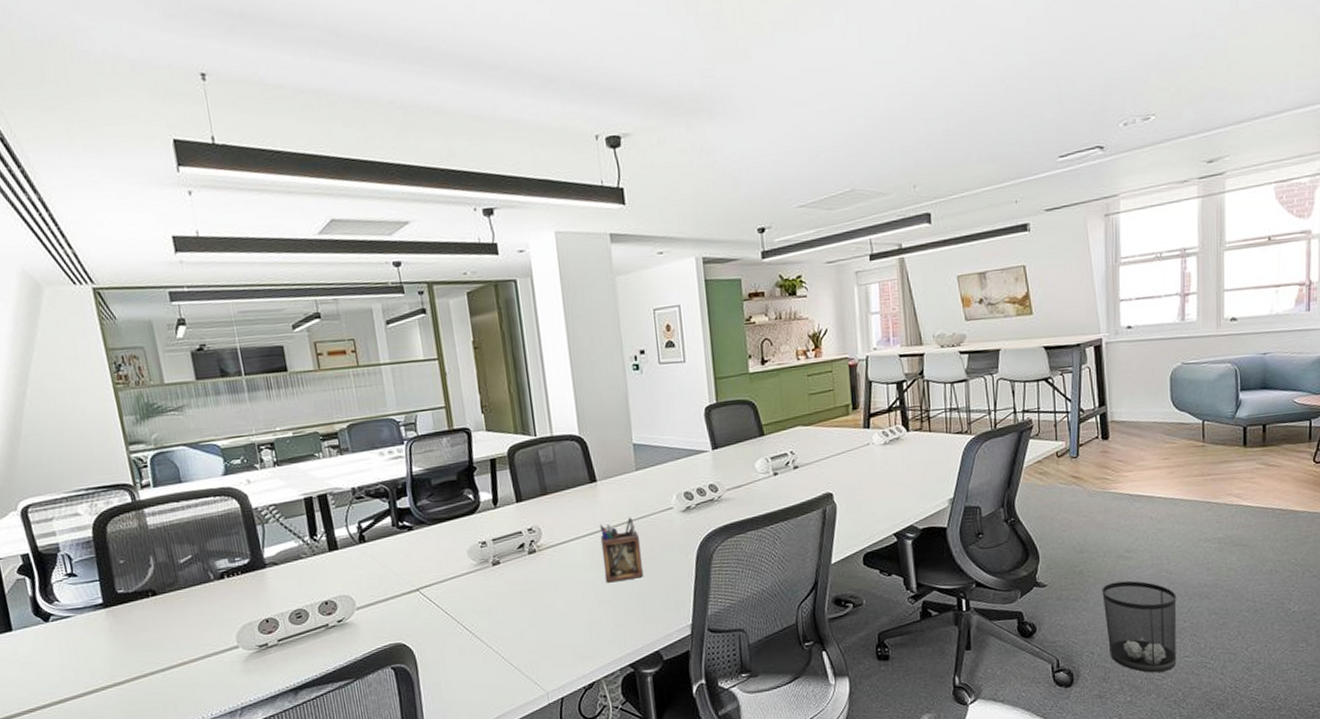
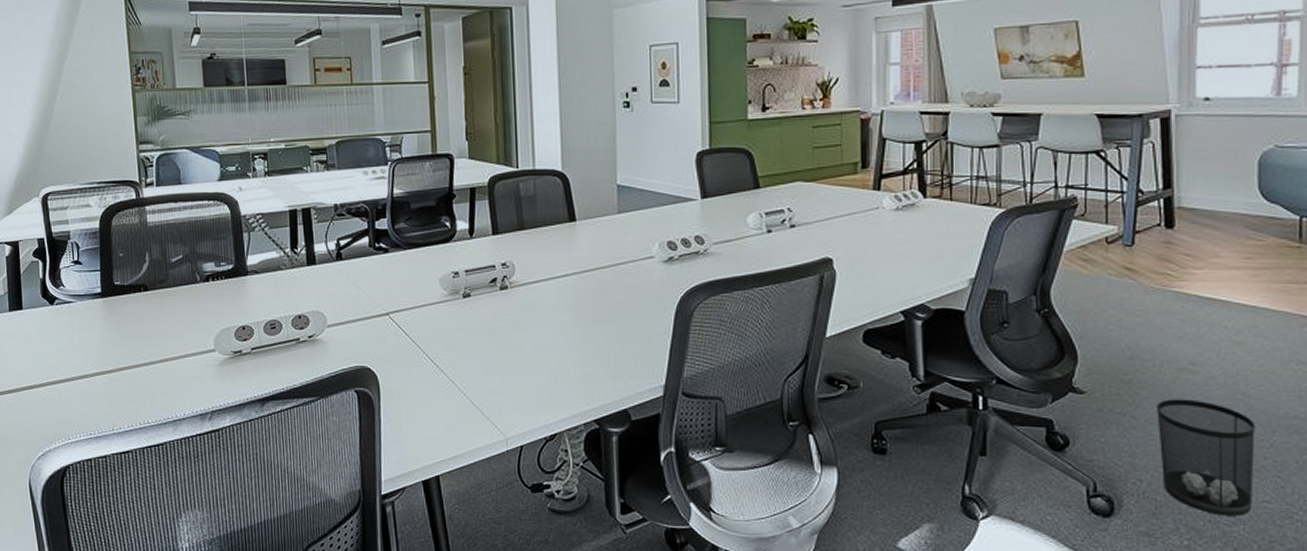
desk organizer: present [600,517,643,583] -> none [575,262,617,330]

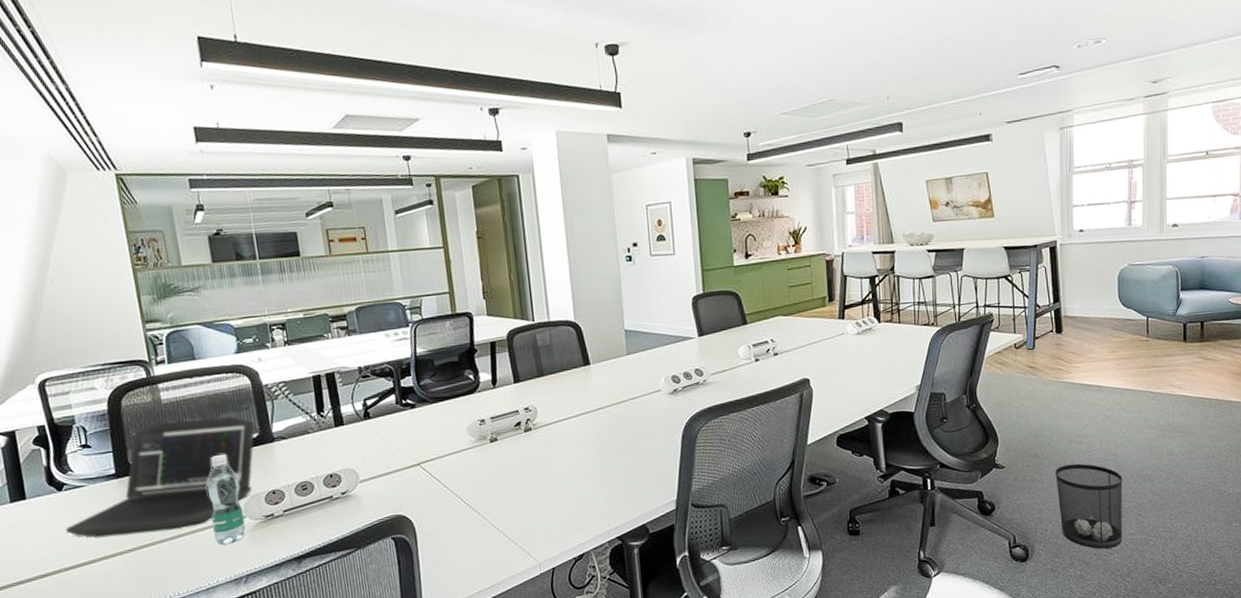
laptop: none [54,245,231,355] -> present [66,416,255,537]
bottle: none [181,283,215,377] -> present [206,453,246,545]

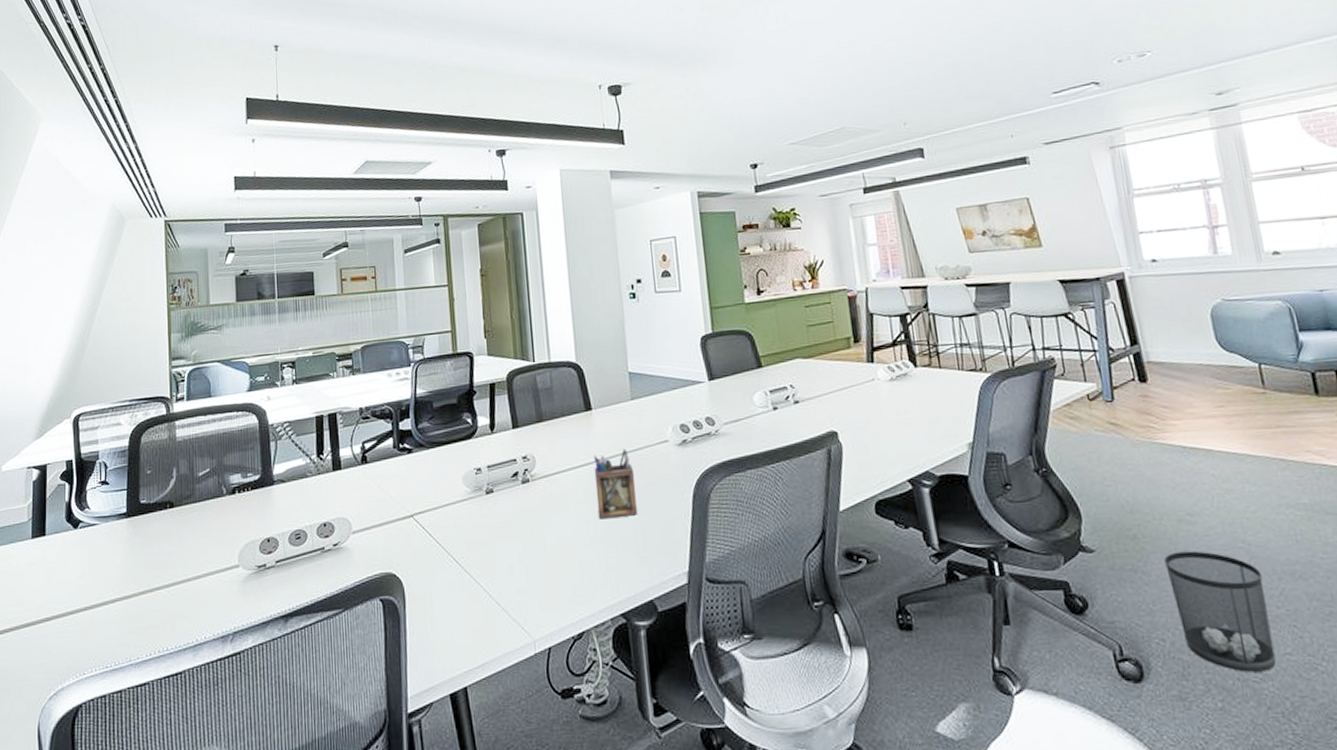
laptop: present [66,416,255,537] -> none [75,457,258,579]
bottle: present [206,453,246,545] -> none [206,496,238,596]
desk organizer: none [592,398,632,460] -> present [594,448,637,519]

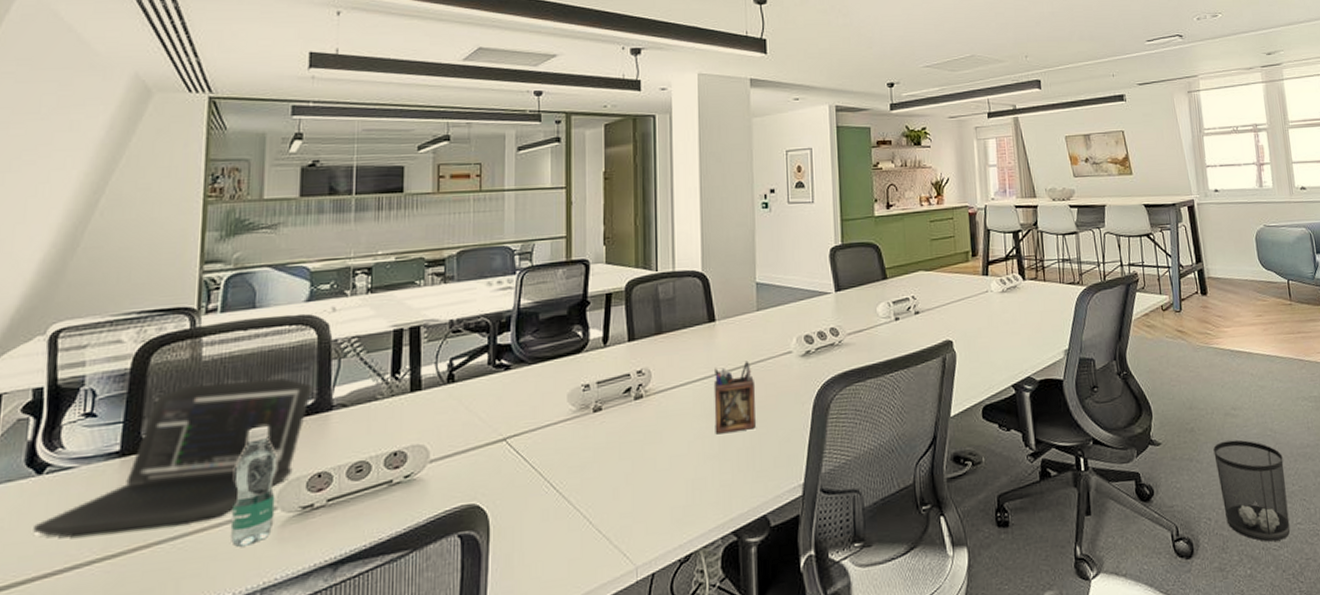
laptop: none [75,457,258,579] -> present [33,378,312,537]
bottle: none [206,496,238,596] -> present [229,425,277,547]

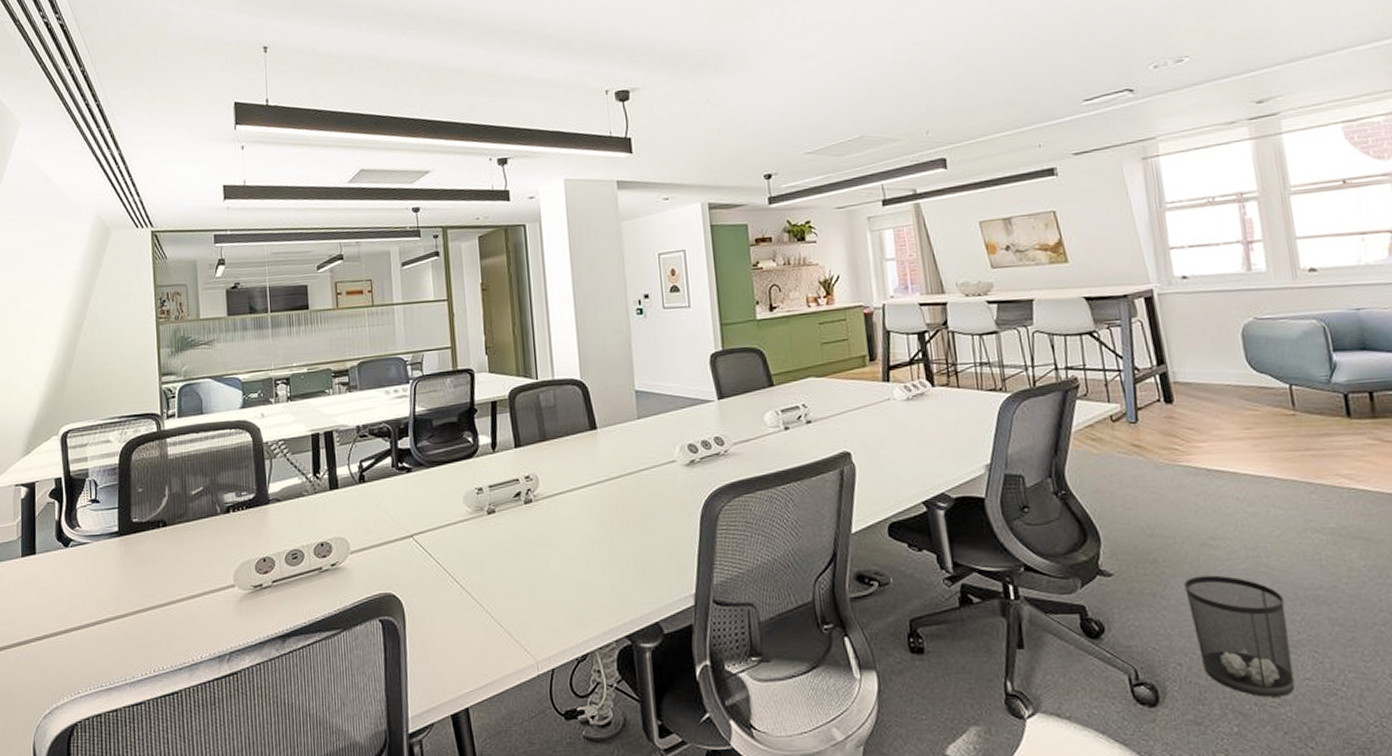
laptop: present [33,378,312,537] -> none [67,475,252,598]
bottle: present [229,425,277,547] -> none [201,515,234,616]
desk organizer: present [713,360,756,435] -> none [599,469,643,541]

